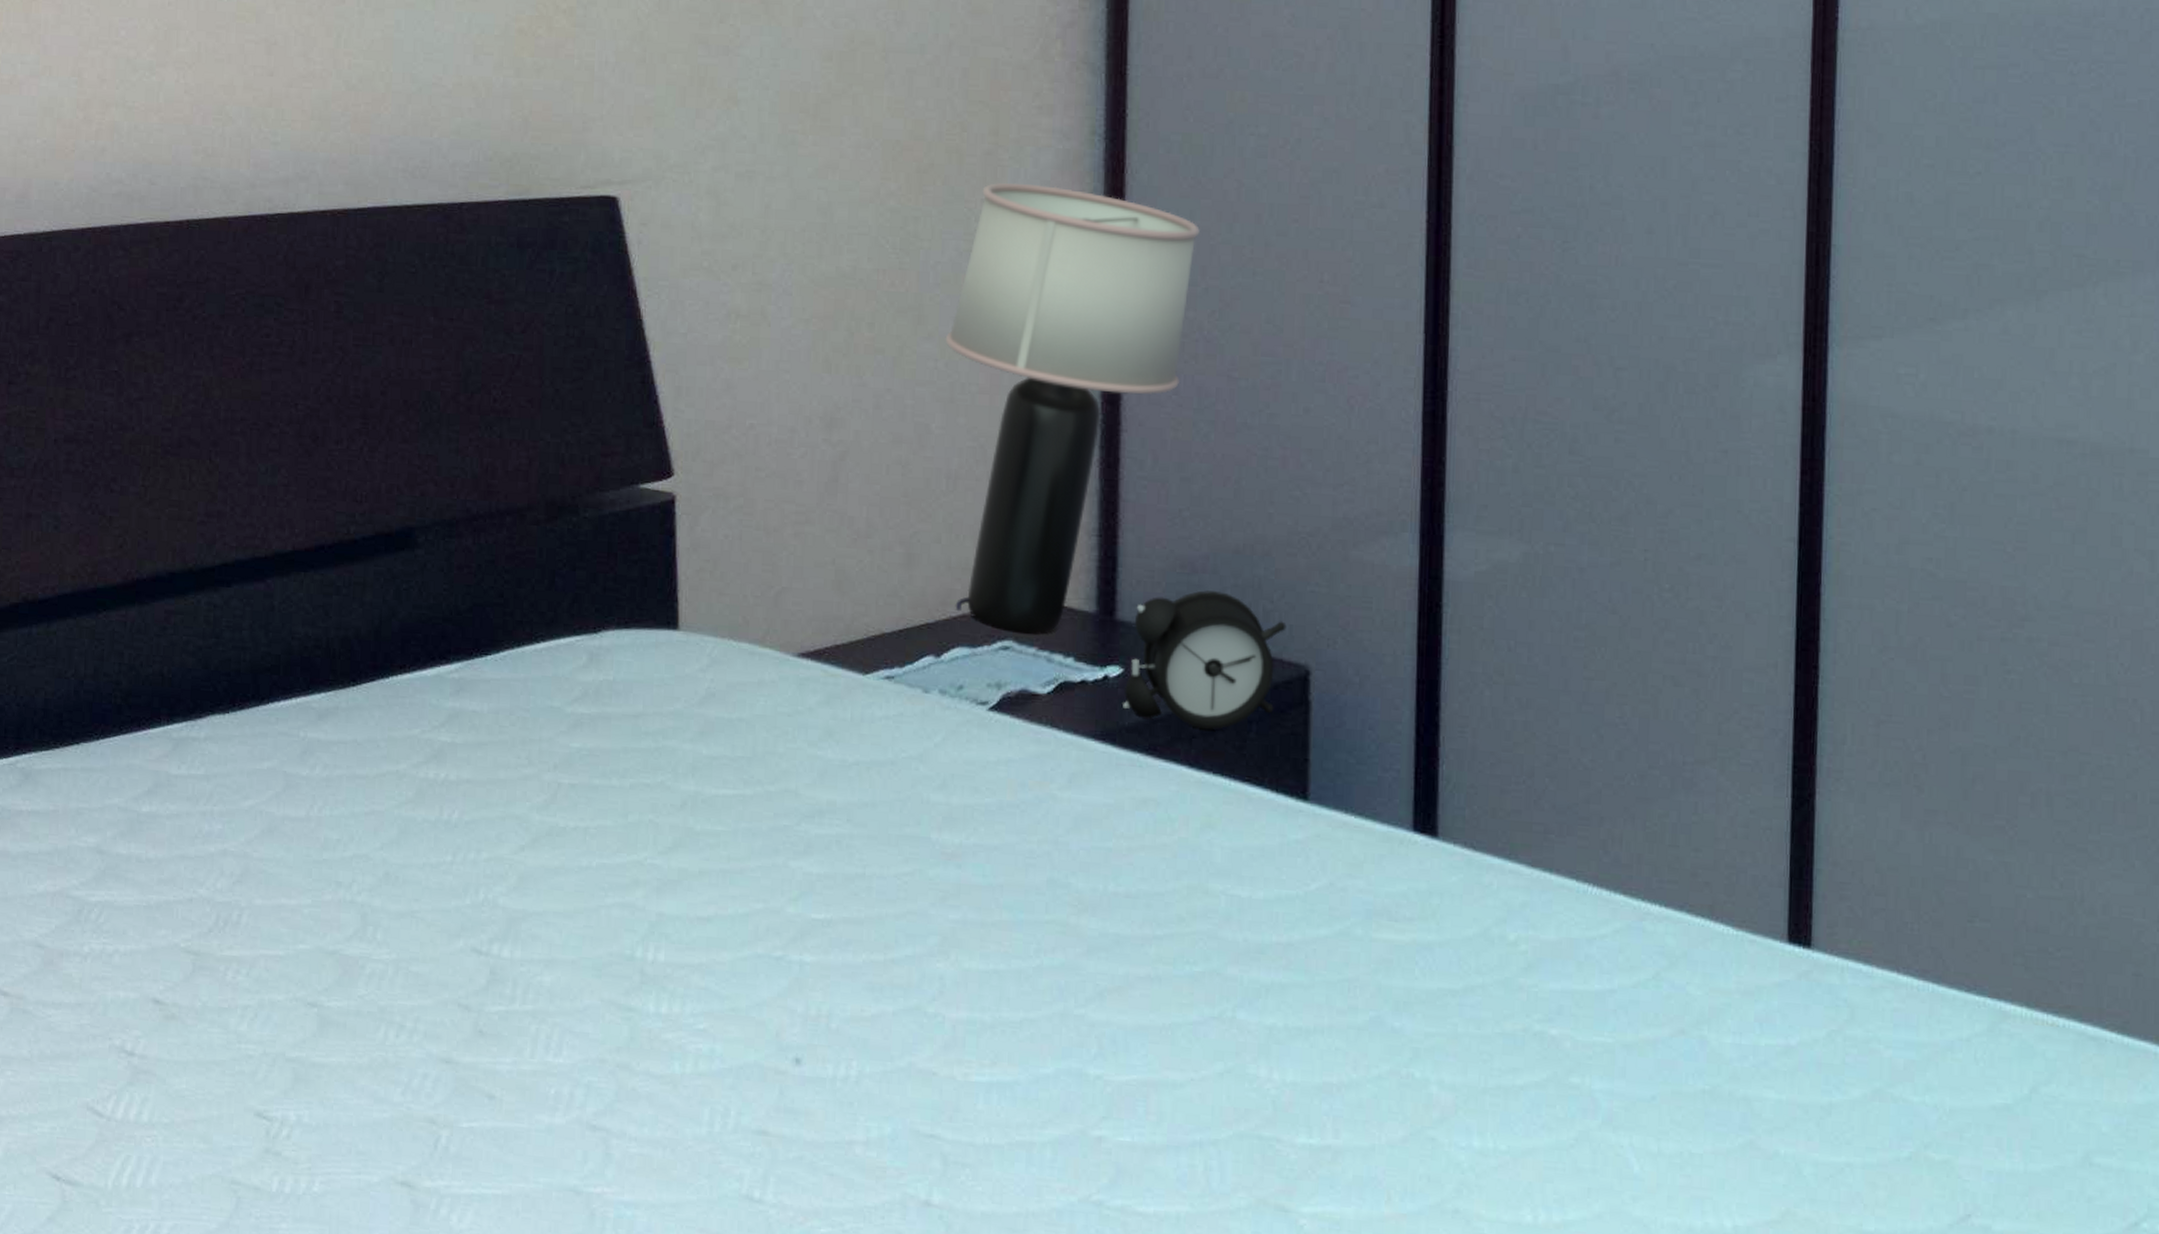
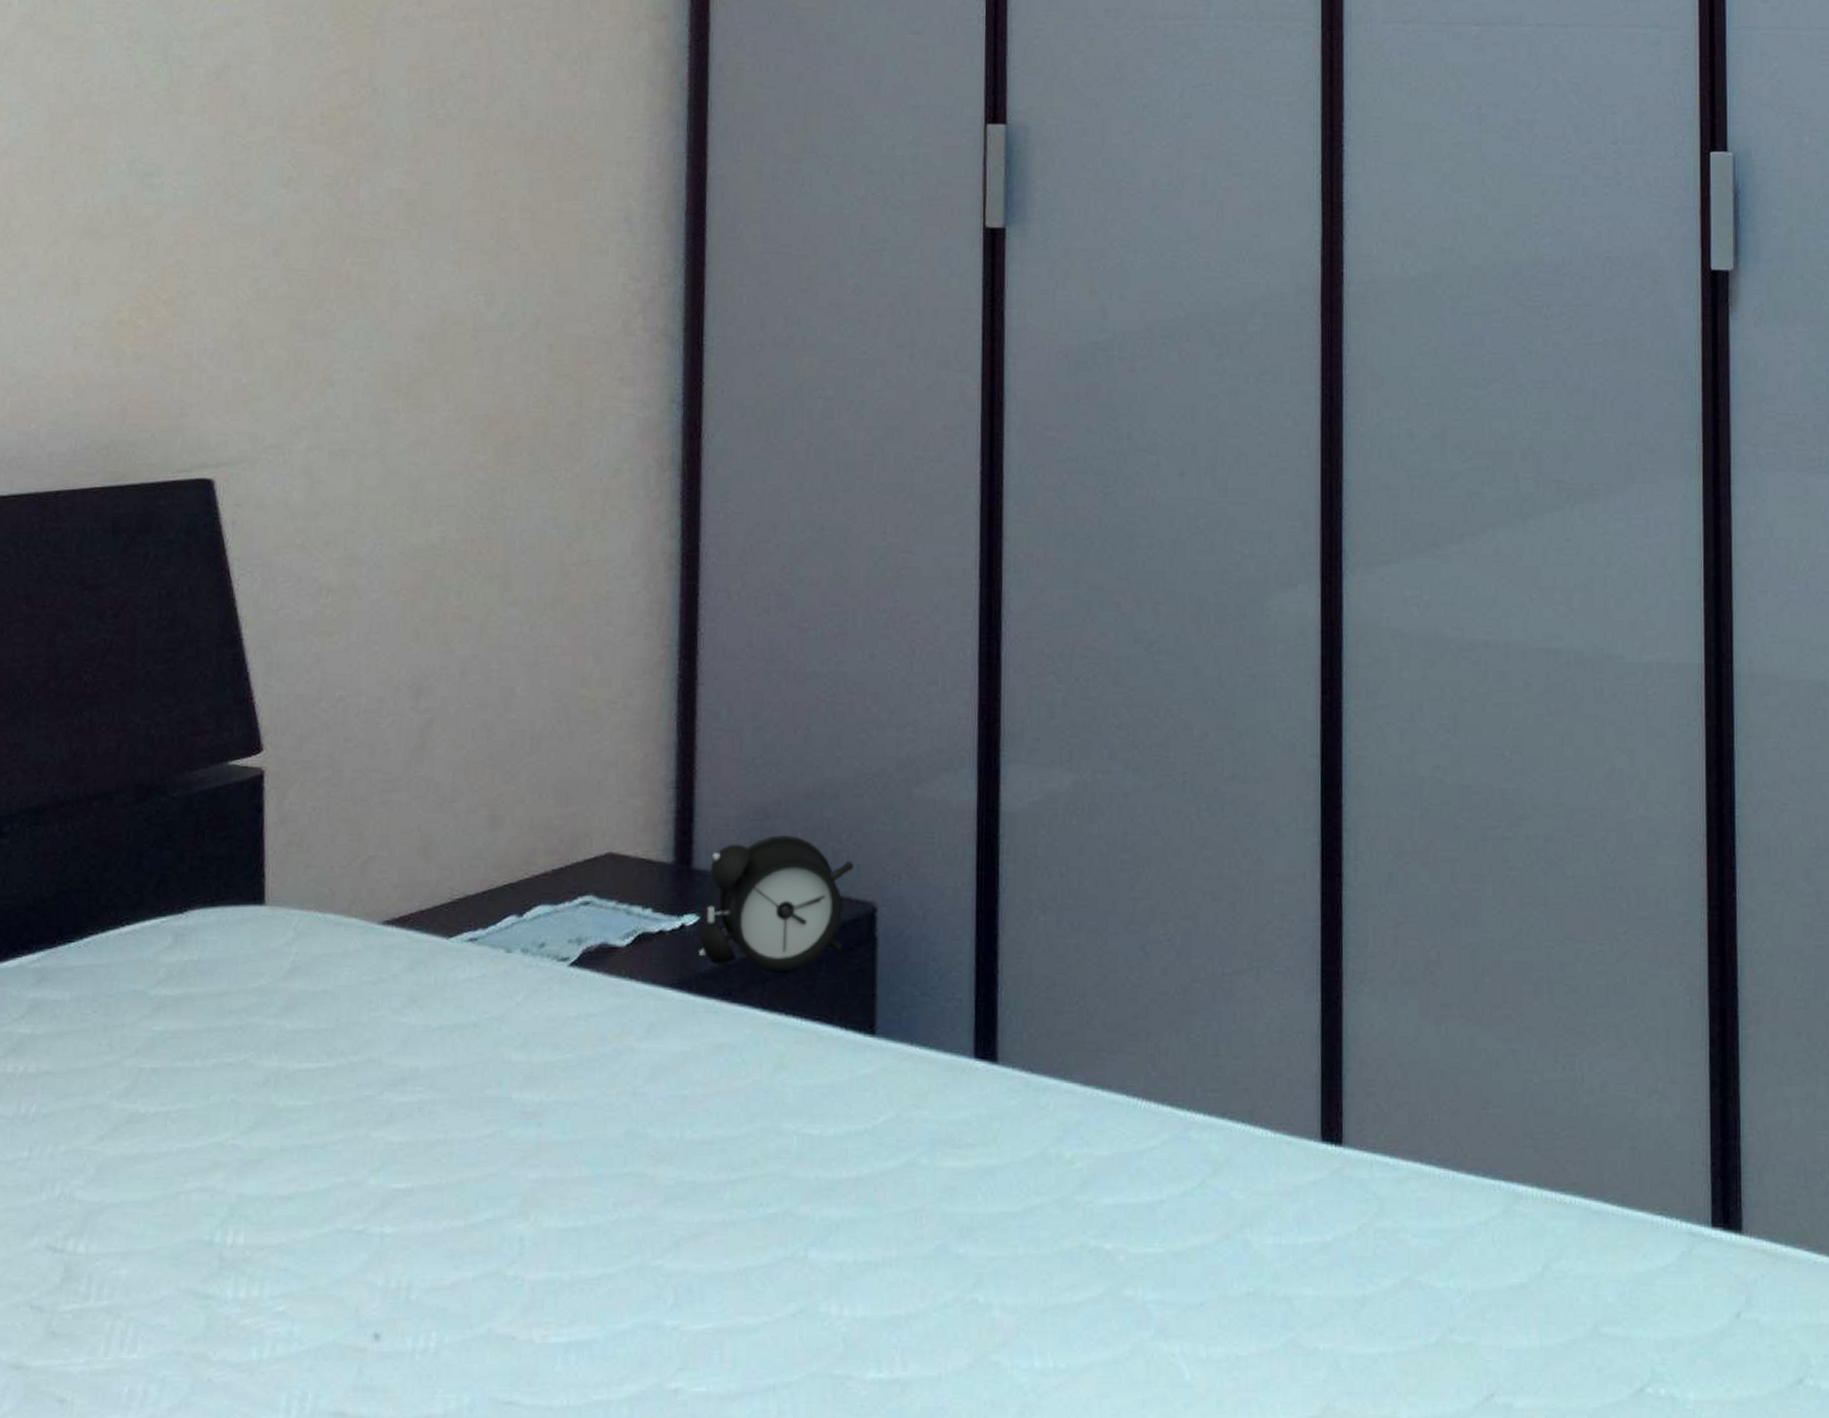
table lamp: present [945,182,1200,633] -> none [530,451,772,886]

